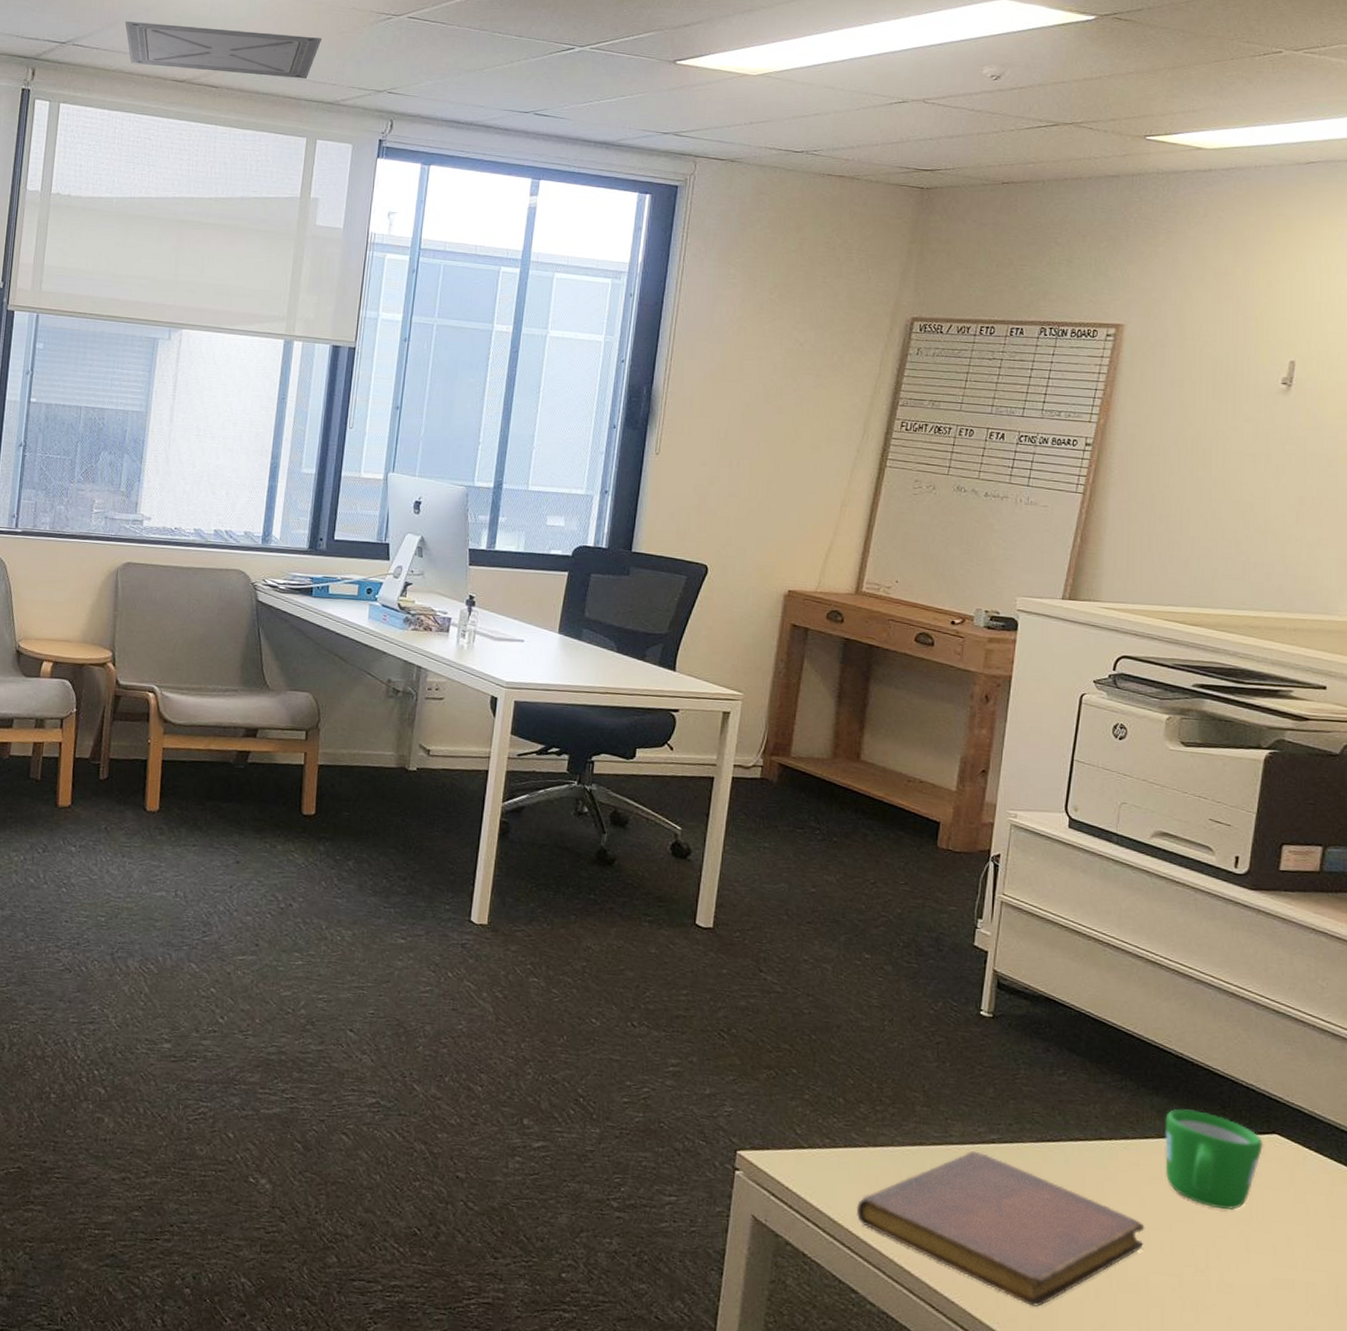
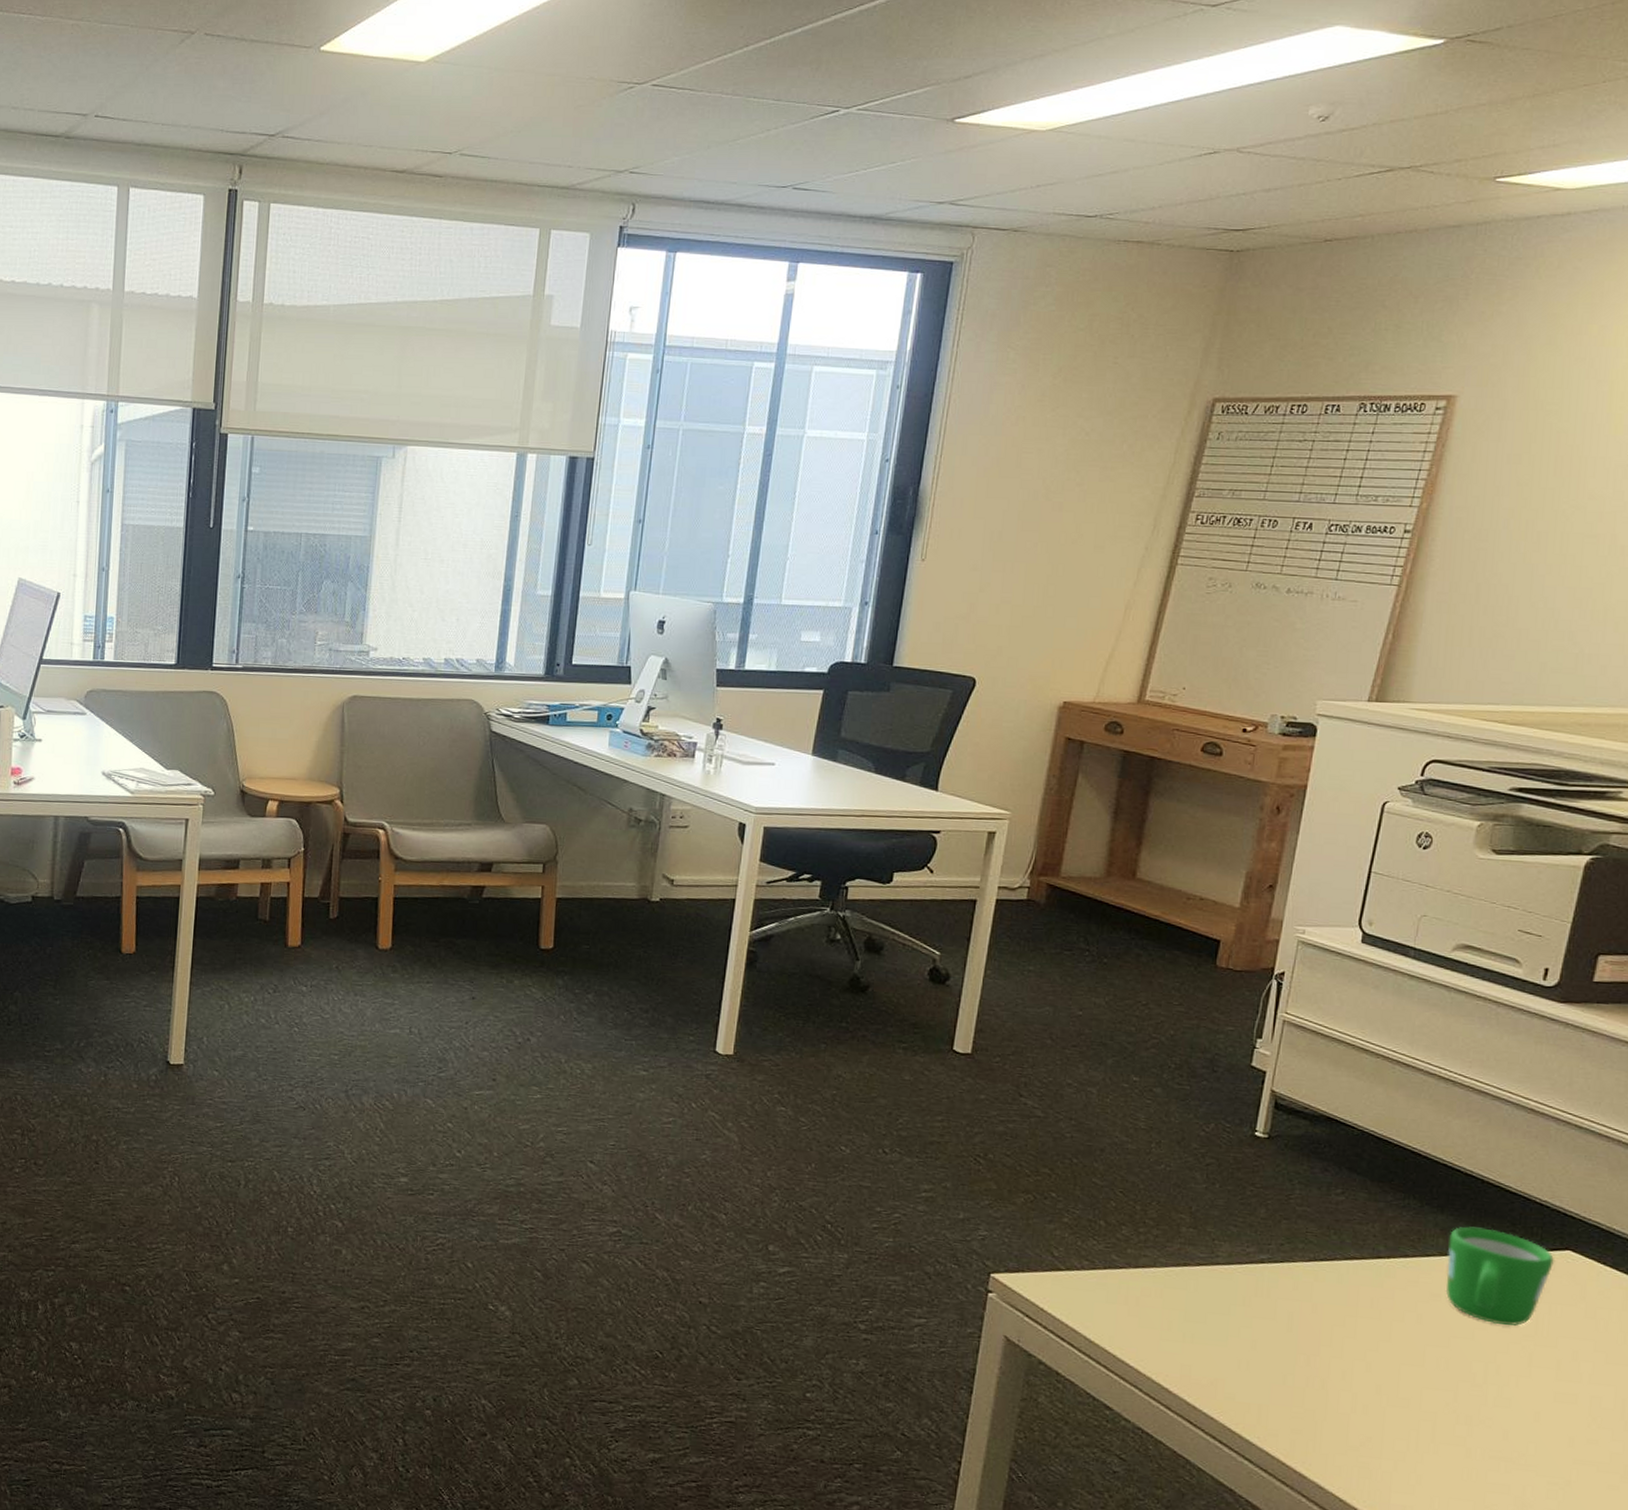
ceiling vent: present [125,21,322,79] -> none [338,107,557,162]
notebook: present [856,1150,1145,1308] -> none [1113,1270,1421,1422]

